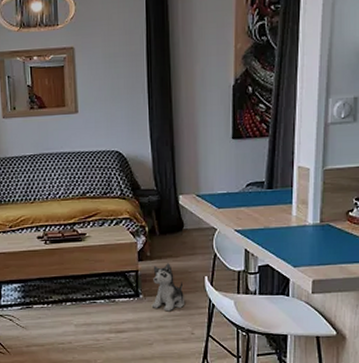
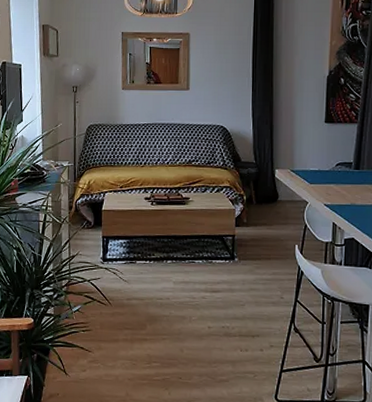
plush toy: present [151,263,185,312] -> none [245,230,277,276]

